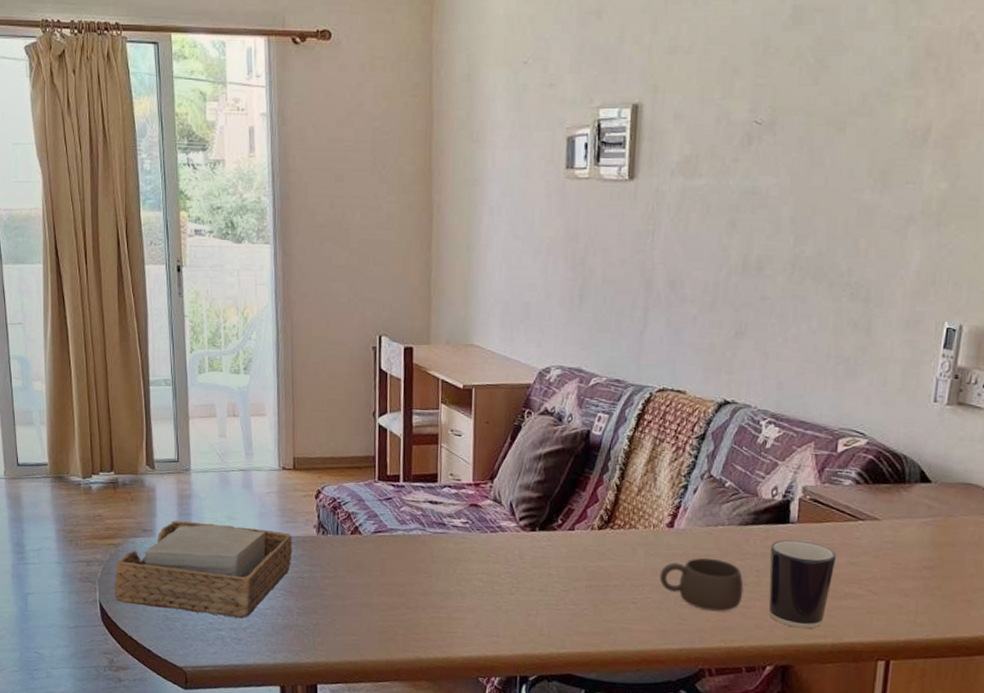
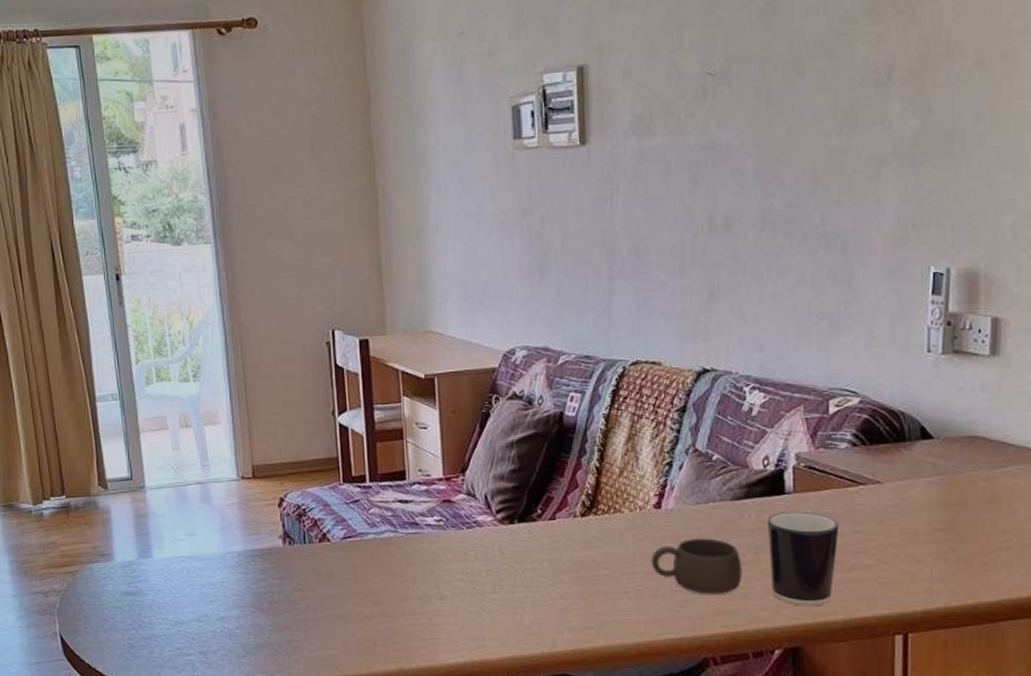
napkin holder: present [115,520,293,619] -> none [74,542,259,641]

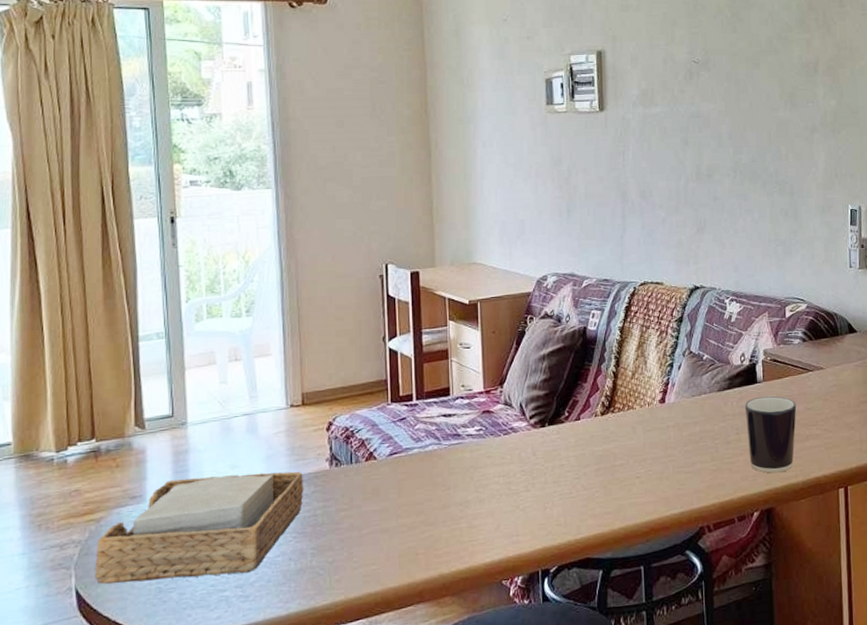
napkin holder: none [74,542,259,641] -> present [95,471,304,584]
cup: present [651,538,743,594] -> none [657,424,728,472]

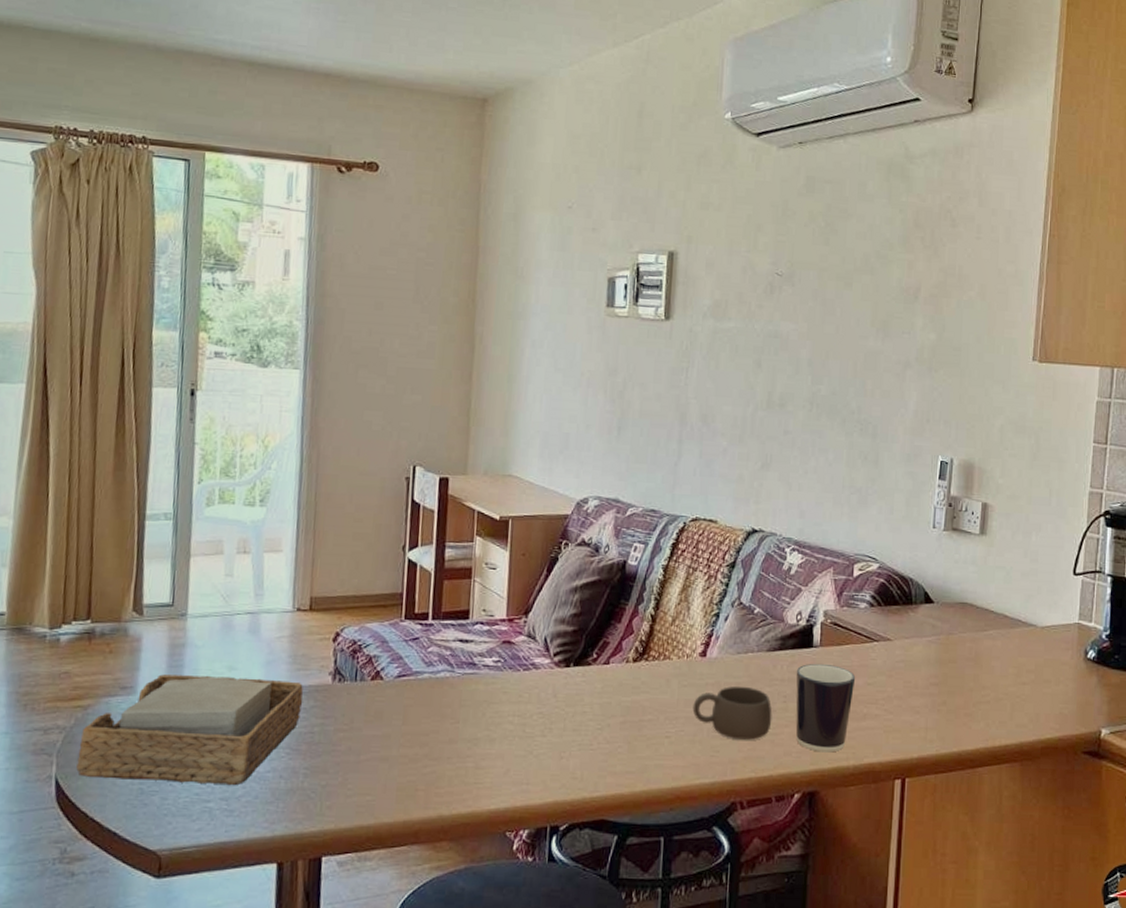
cup: none [657,424,728,472] -> present [692,686,772,740]

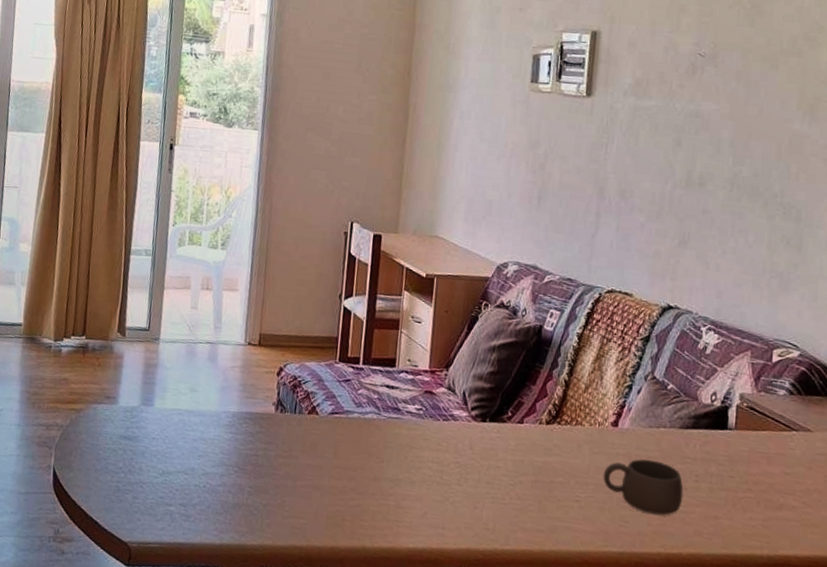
napkin holder: present [76,674,303,786] -> none [69,389,251,495]
mug: present [795,663,856,753] -> none [707,445,772,539]

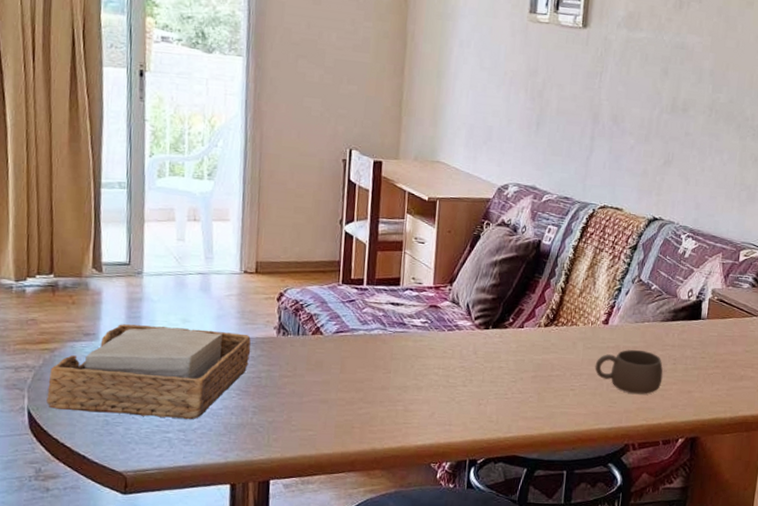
napkin holder: none [69,389,251,495] -> present [46,324,251,420]

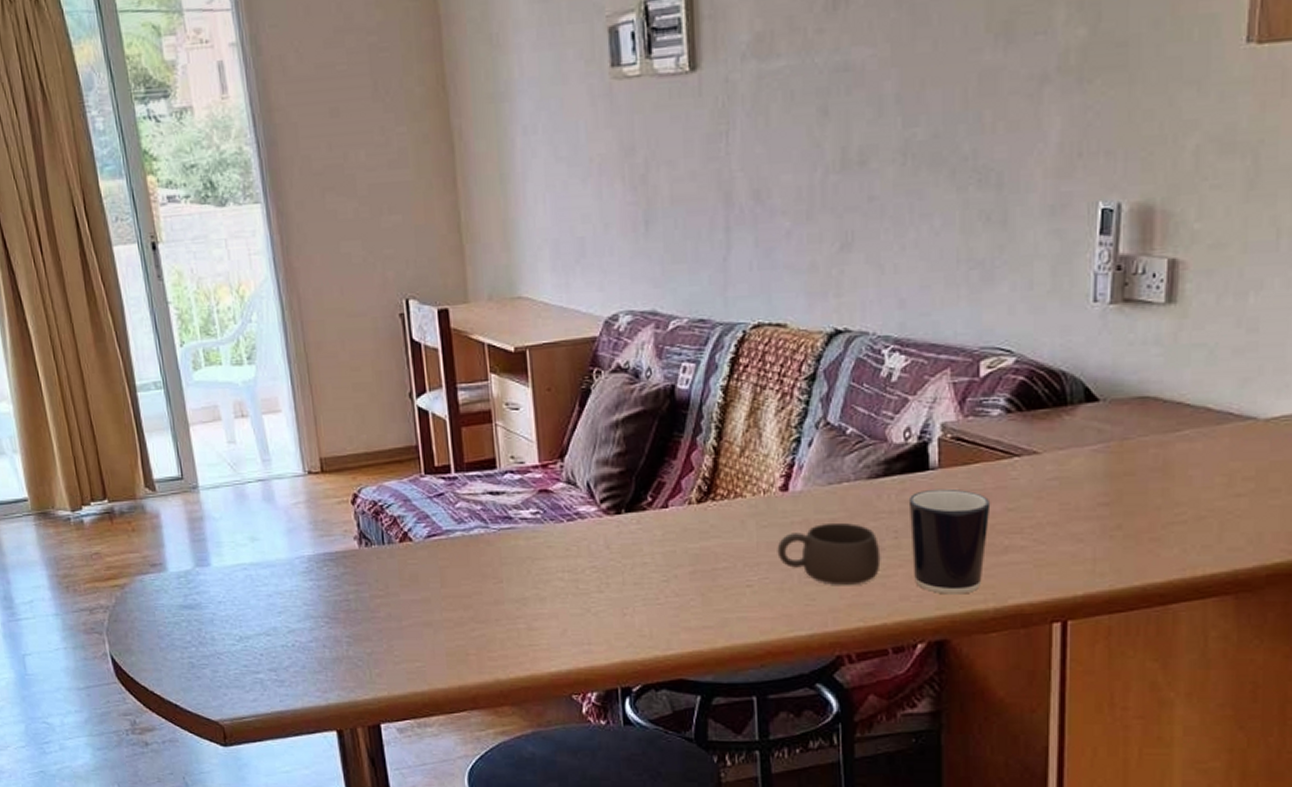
napkin holder: present [46,324,251,420] -> none [124,548,333,657]
mug: none [682,332,736,406] -> present [908,488,991,595]

